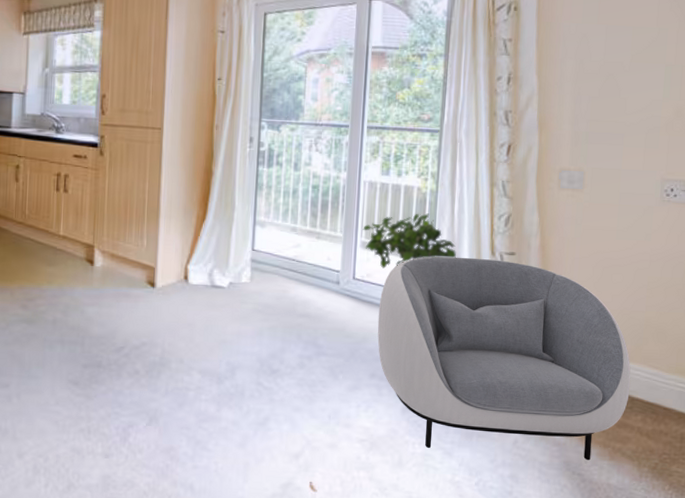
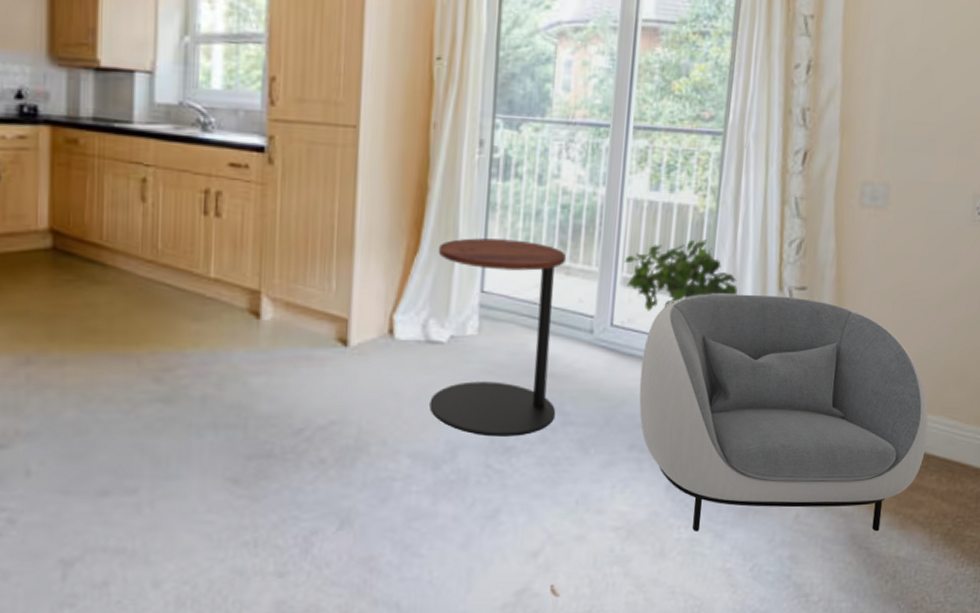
side table: none [214,210,316,362] -> present [429,238,566,437]

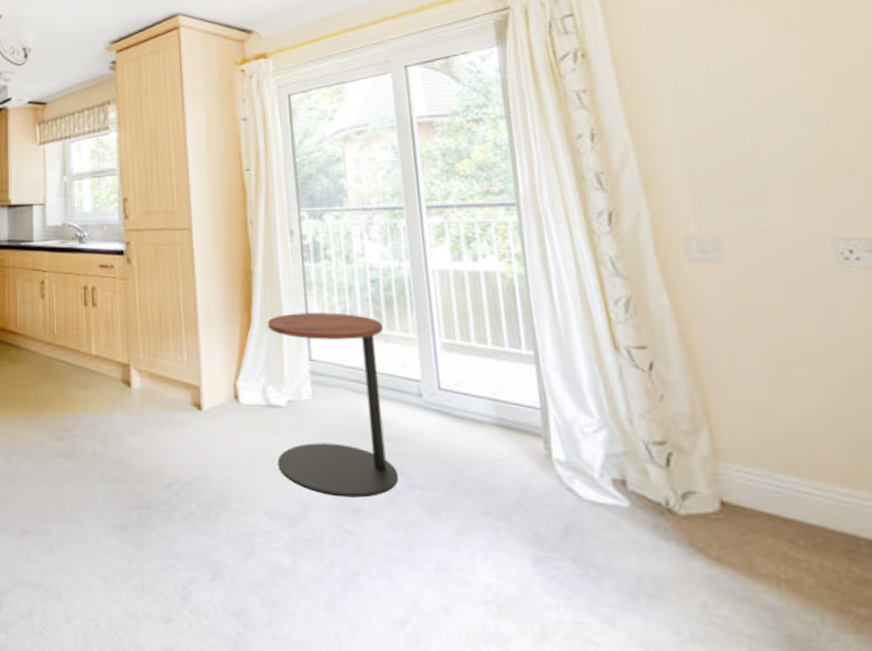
potted plant: present [624,239,738,311] -> none [440,303,567,375]
armchair: present [639,293,929,532] -> none [477,355,863,634]

